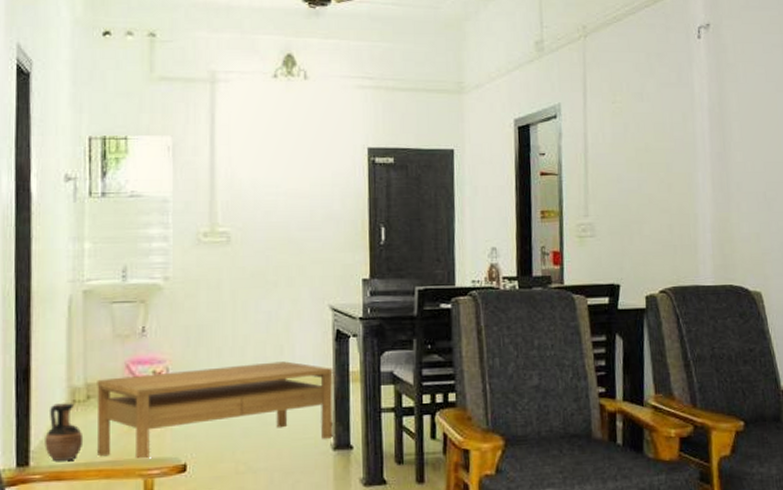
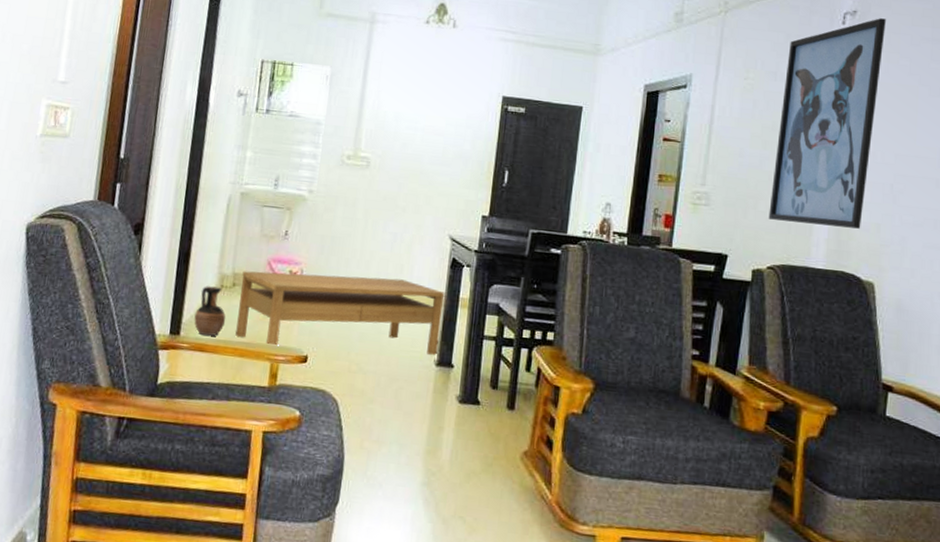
wall art: none [651,29,742,242] -> present [768,18,886,229]

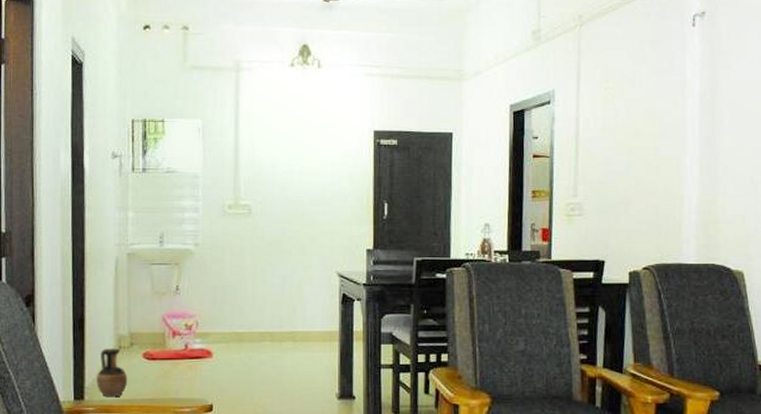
coffee table: present [235,271,445,355] -> none [139,320,339,399]
wall art: present [768,18,886,229] -> none [639,17,734,222]

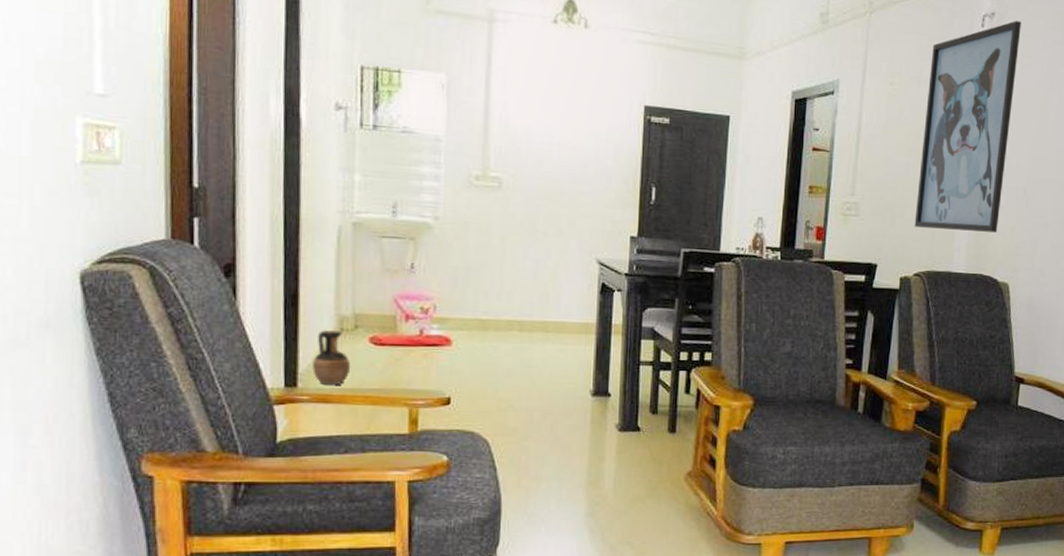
wall art: none [639,17,734,222] -> present [914,21,1021,233]

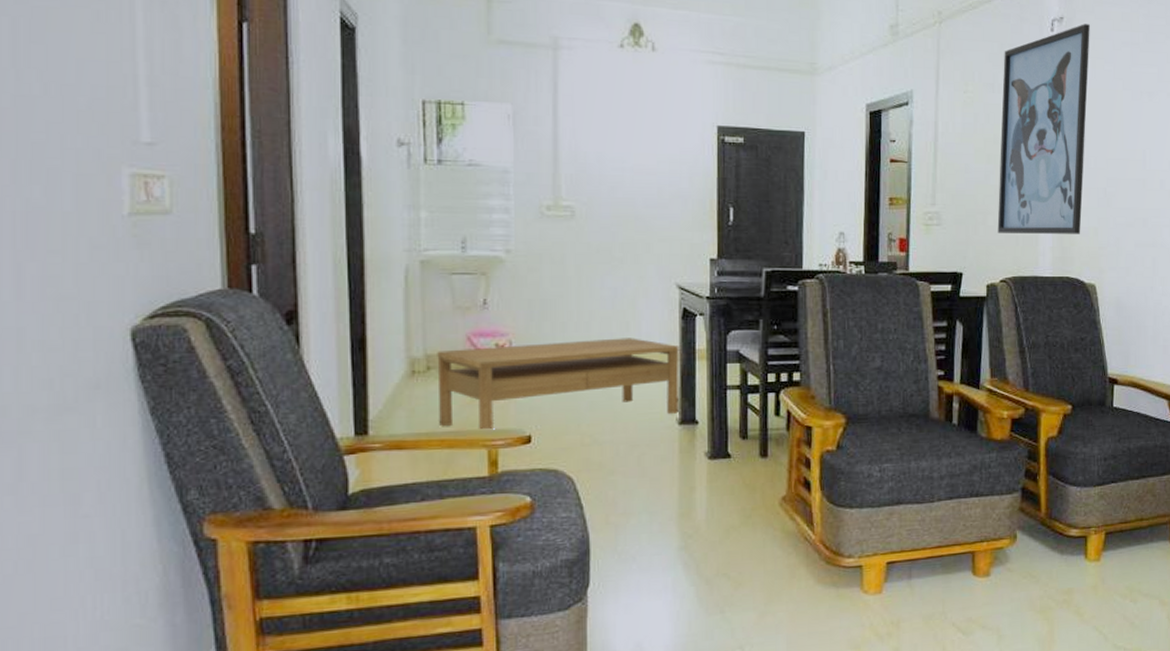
ceramic jug: present [312,330,351,386] -> none [384,373,425,432]
coffee table: none [364,308,596,390] -> present [437,338,679,430]

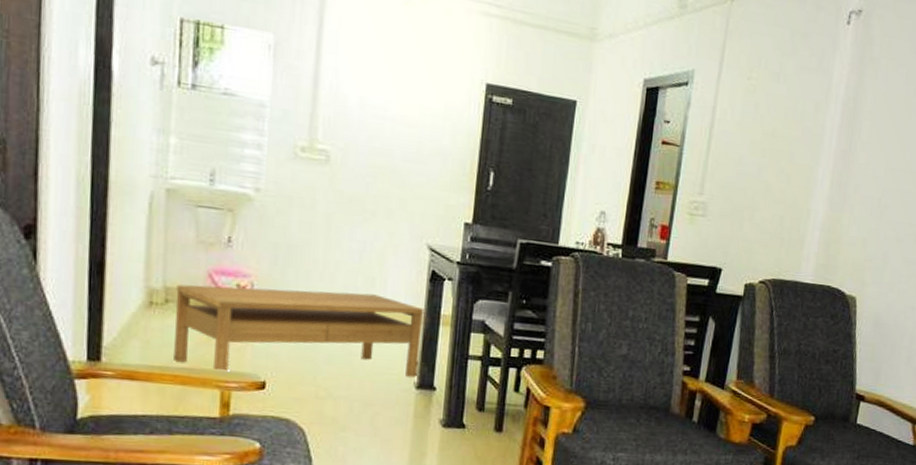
wall art: present [997,24,1090,234] -> none [763,20,889,243]

